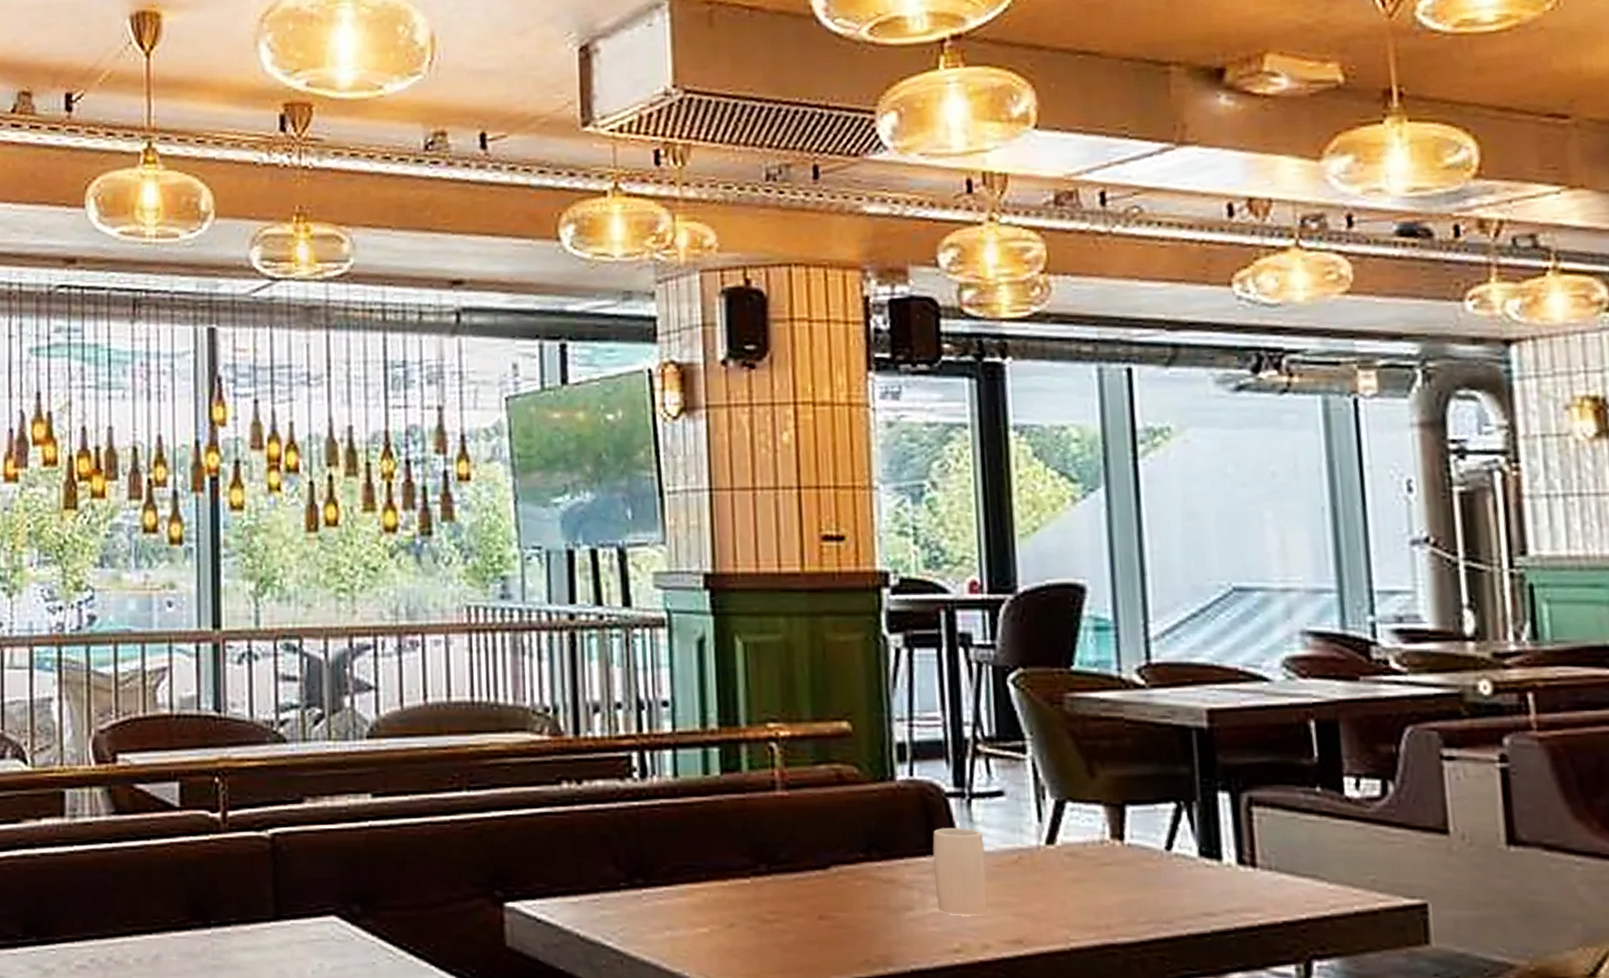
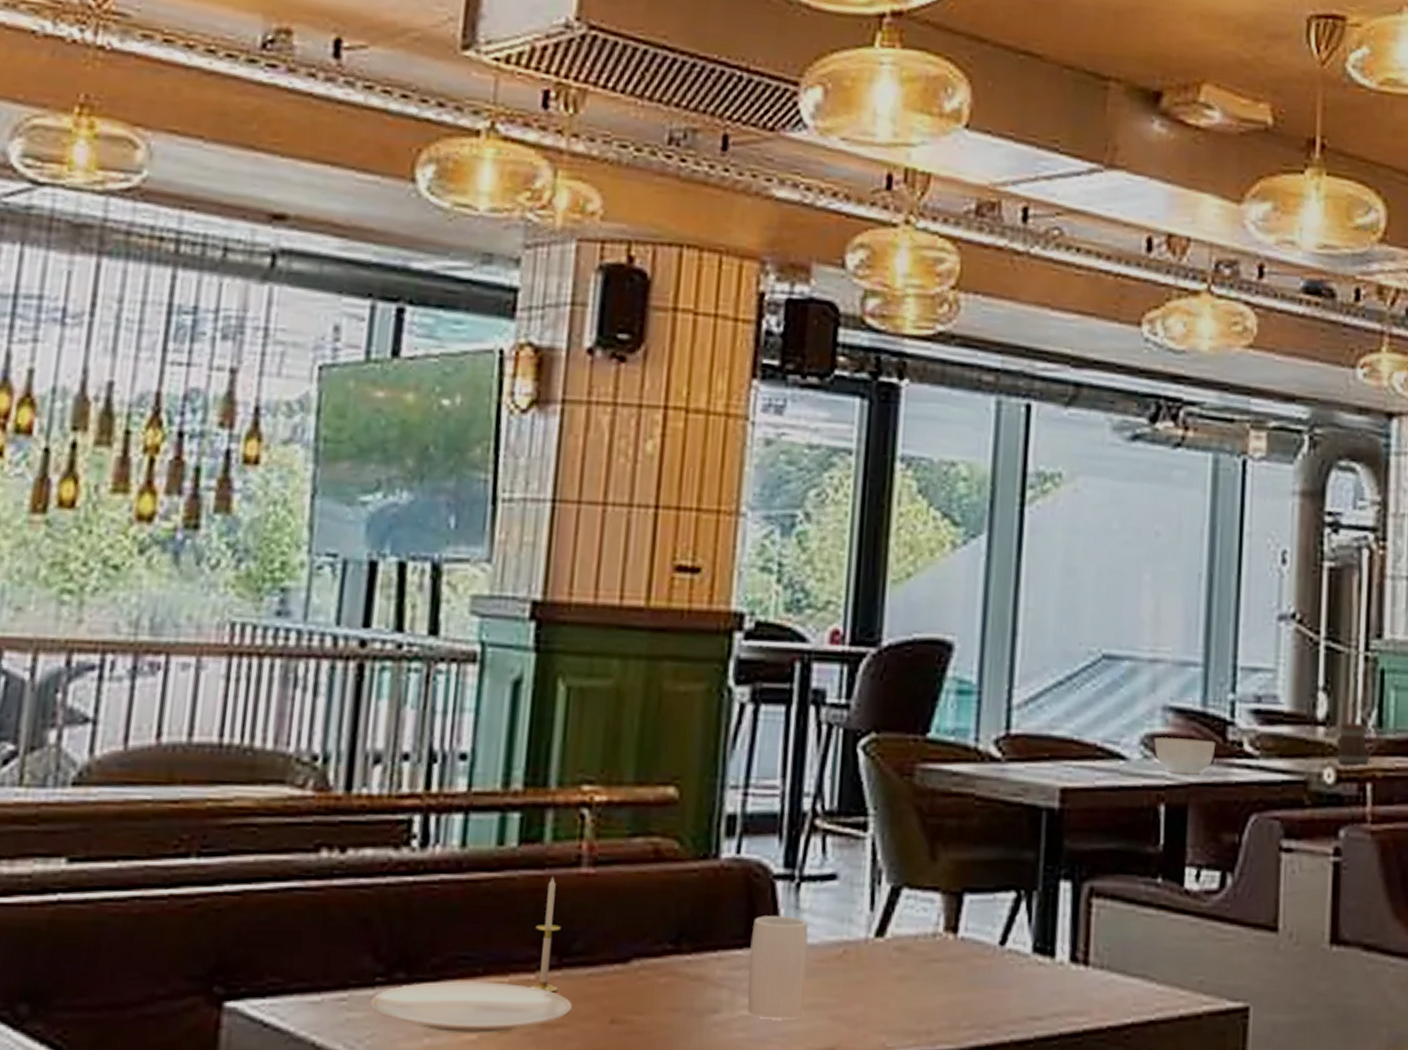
plate: none [618,885,784,927] -> present [370,981,572,1033]
candle: none [745,798,771,894] -> present [529,876,561,992]
bowl: none [1296,659,1361,692] -> present [1154,737,1216,775]
beer mug: none [1490,635,1536,679] -> present [1337,721,1379,768]

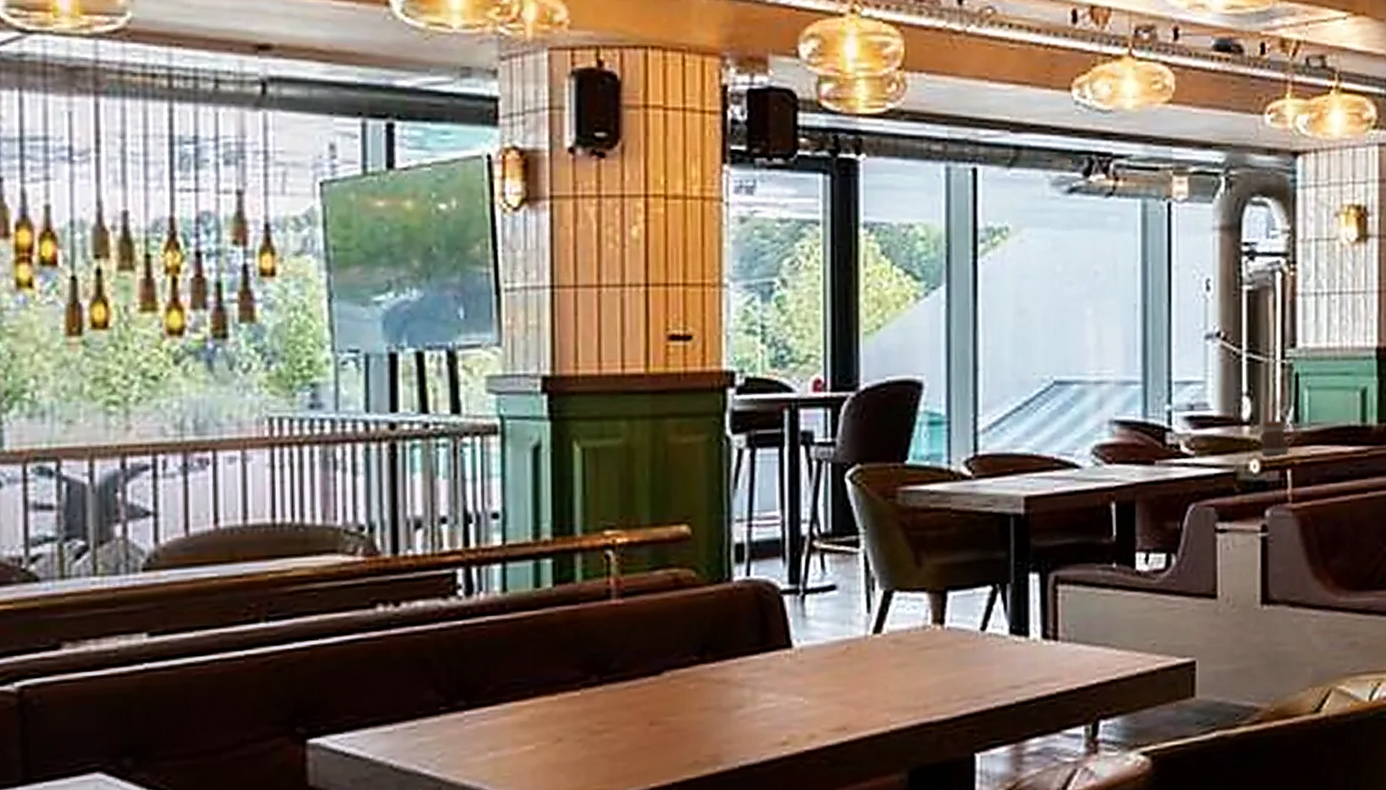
plate: present [370,981,572,1033] -> none [437,701,615,745]
candle: present [529,876,561,992] -> none [575,609,602,705]
cup: present [747,916,808,1020] -> none [766,623,816,709]
bowl: present [1154,737,1216,775] -> none [1103,445,1157,476]

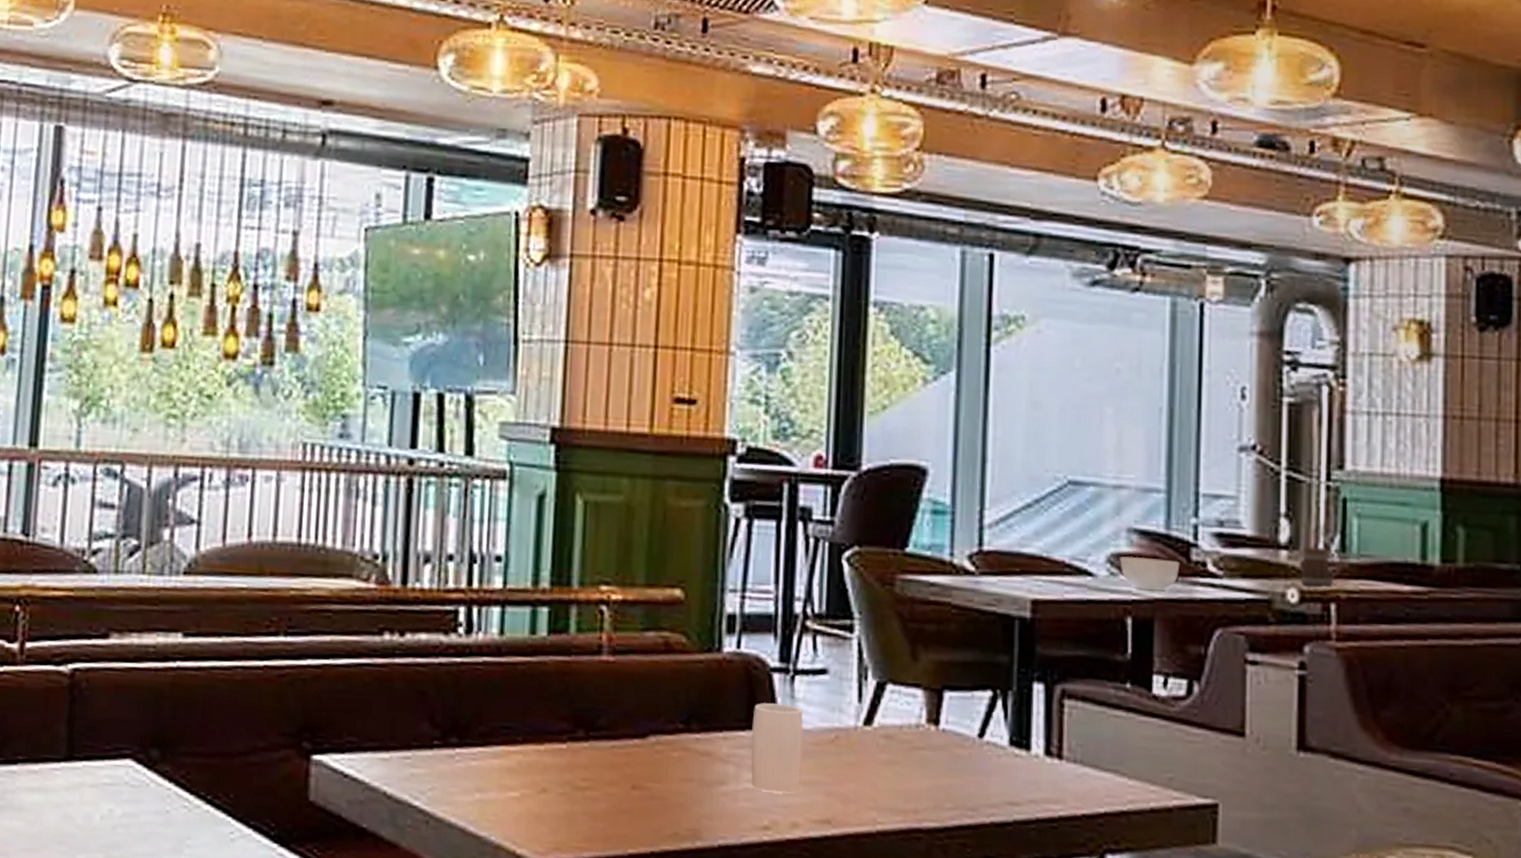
cup: none [766,623,816,709] -> present [750,703,803,794]
bowl: none [1103,445,1157,476] -> present [1120,556,1180,592]

